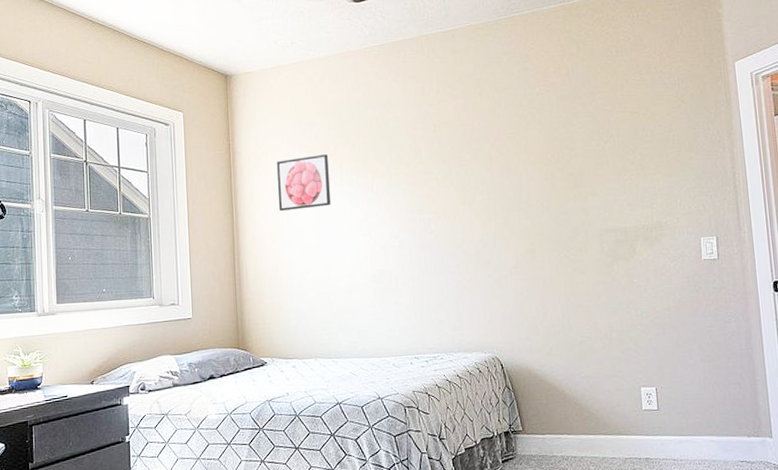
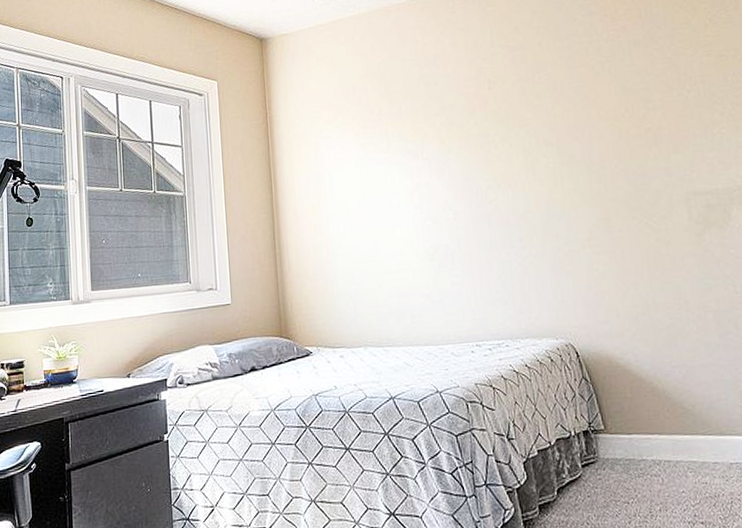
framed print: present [276,154,331,211] -> none [316,119,377,183]

